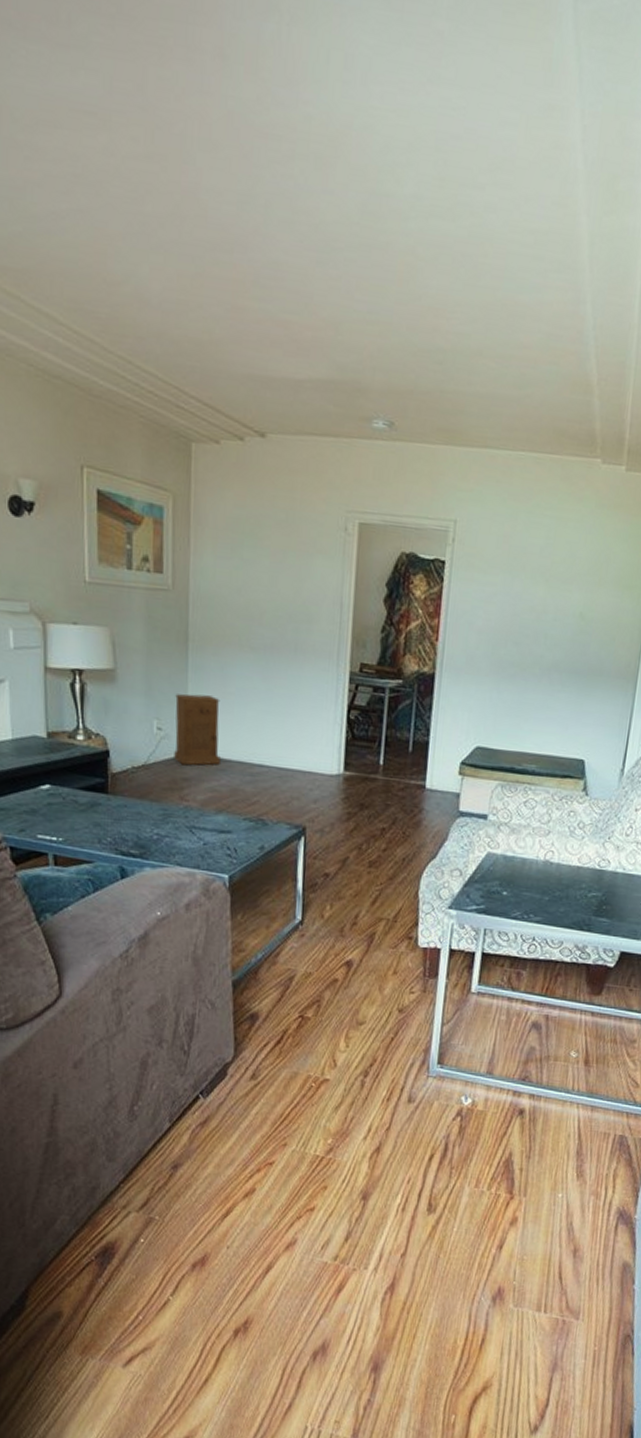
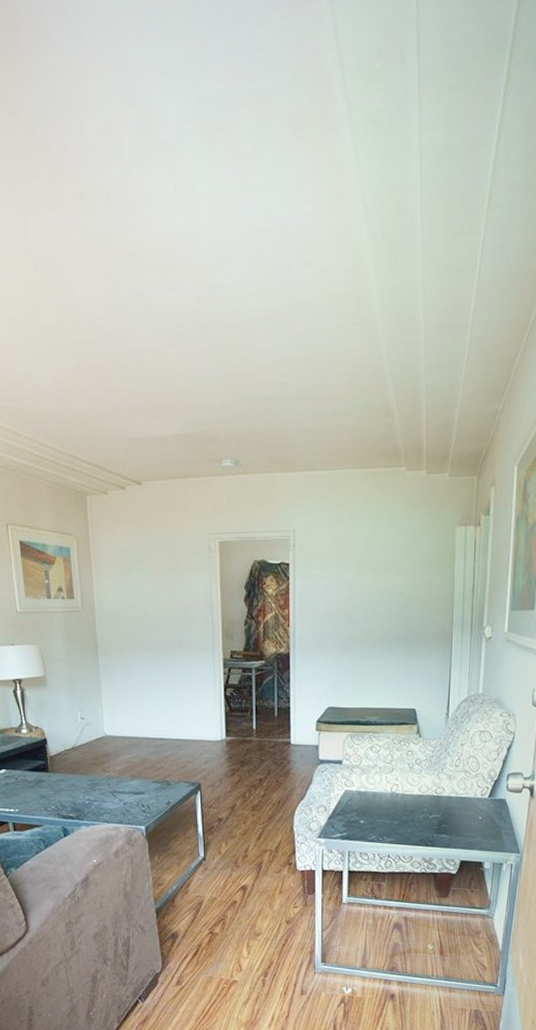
nightstand: present [174,694,220,766] -> none [92,689,130,745]

